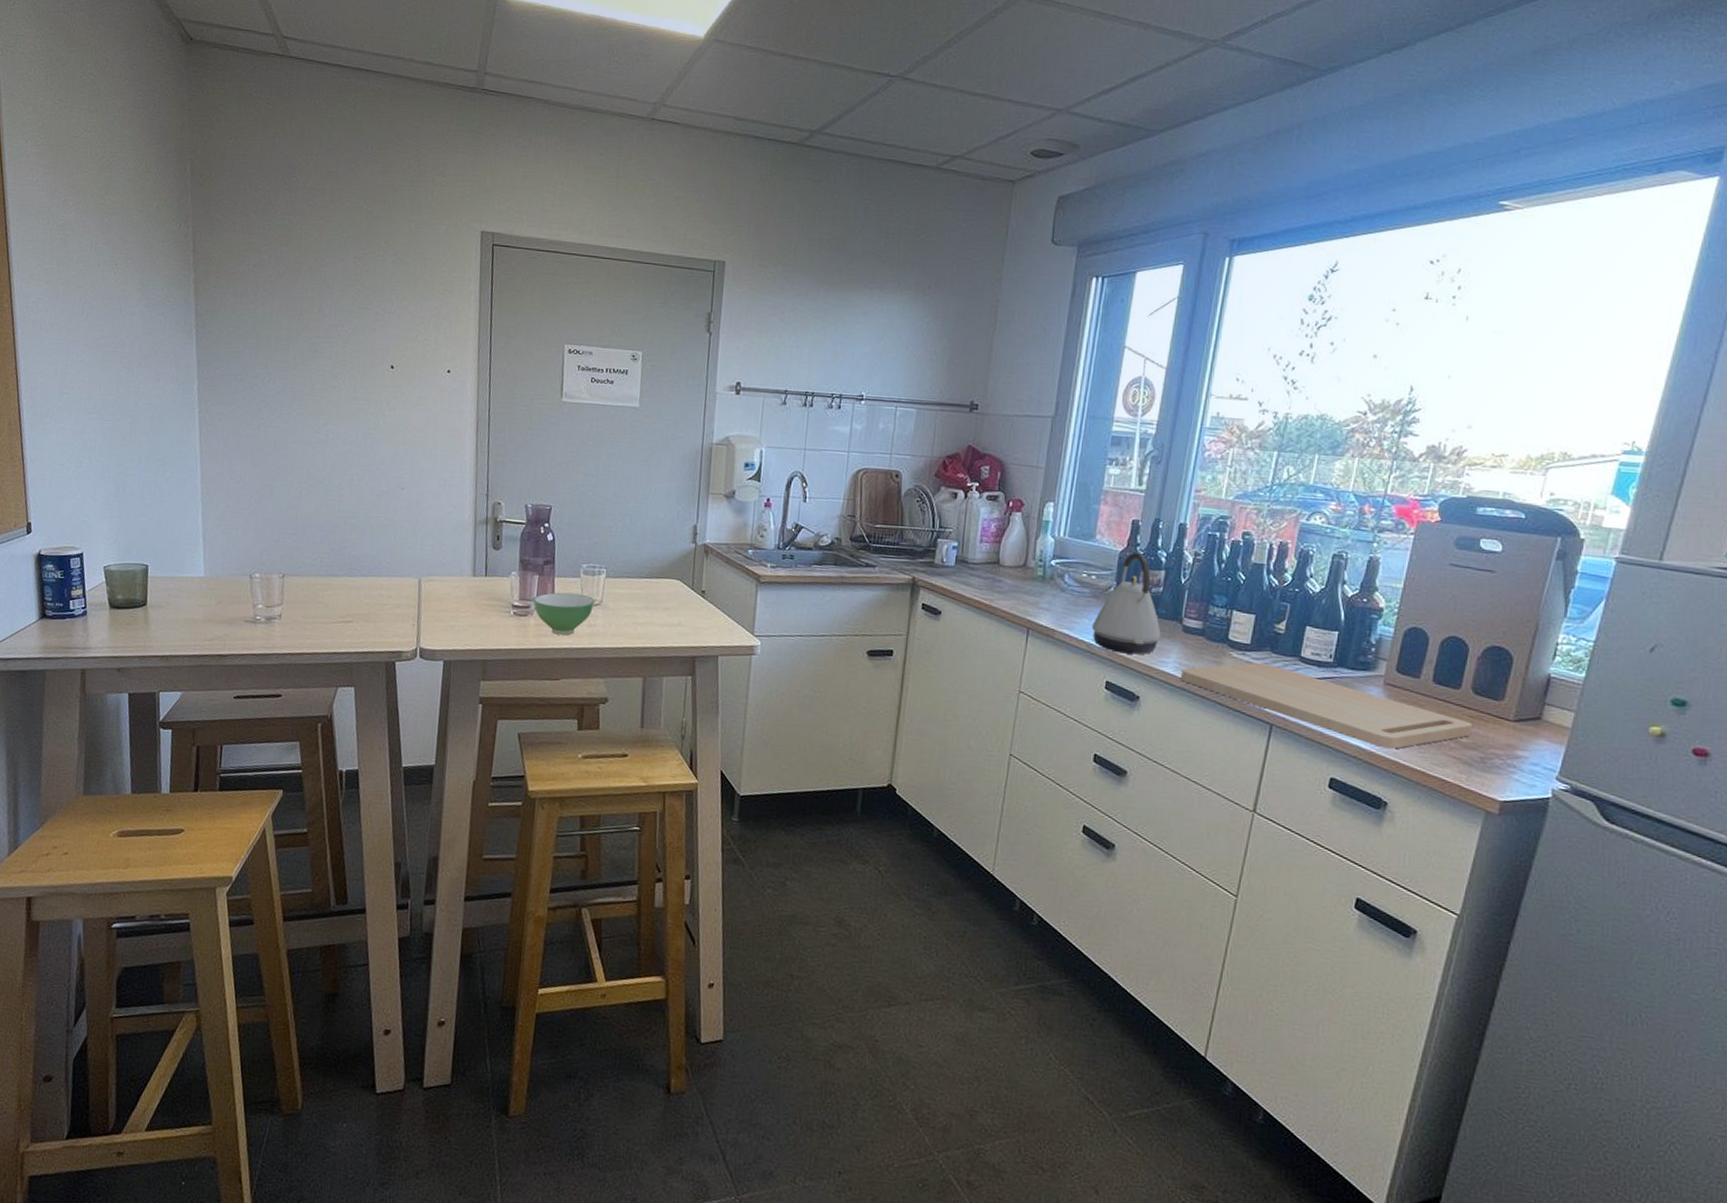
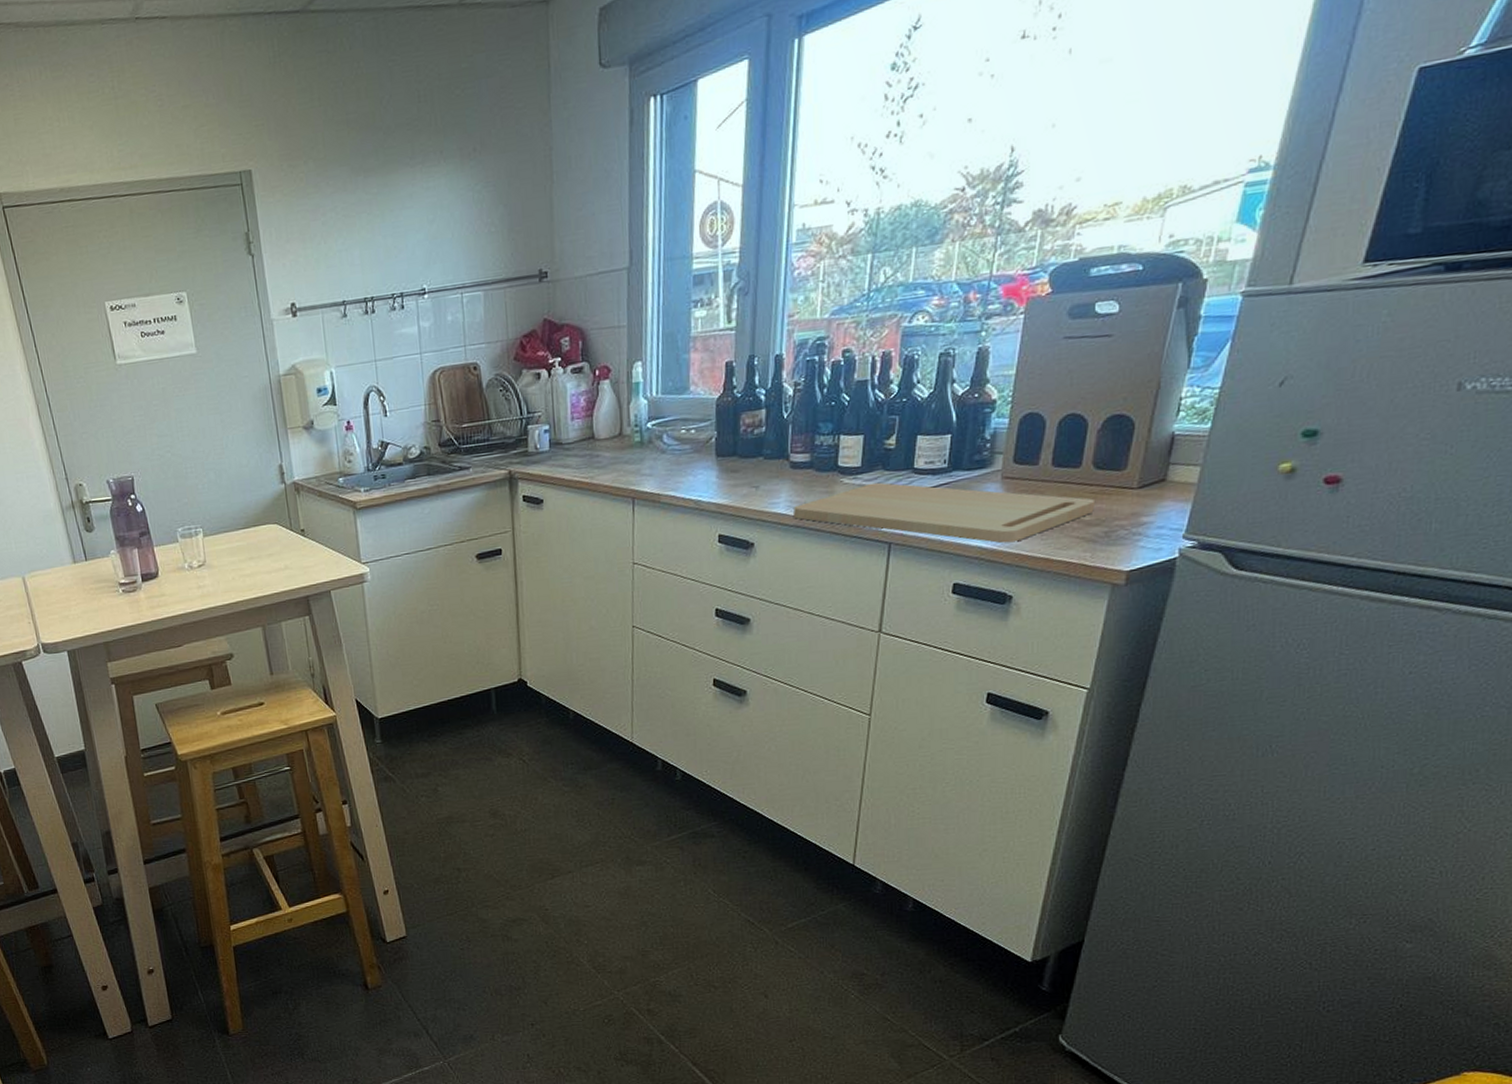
bowl: present [532,592,595,636] -> none [137,558,199,603]
kettle: present [1092,551,1161,655] -> none [698,394,769,504]

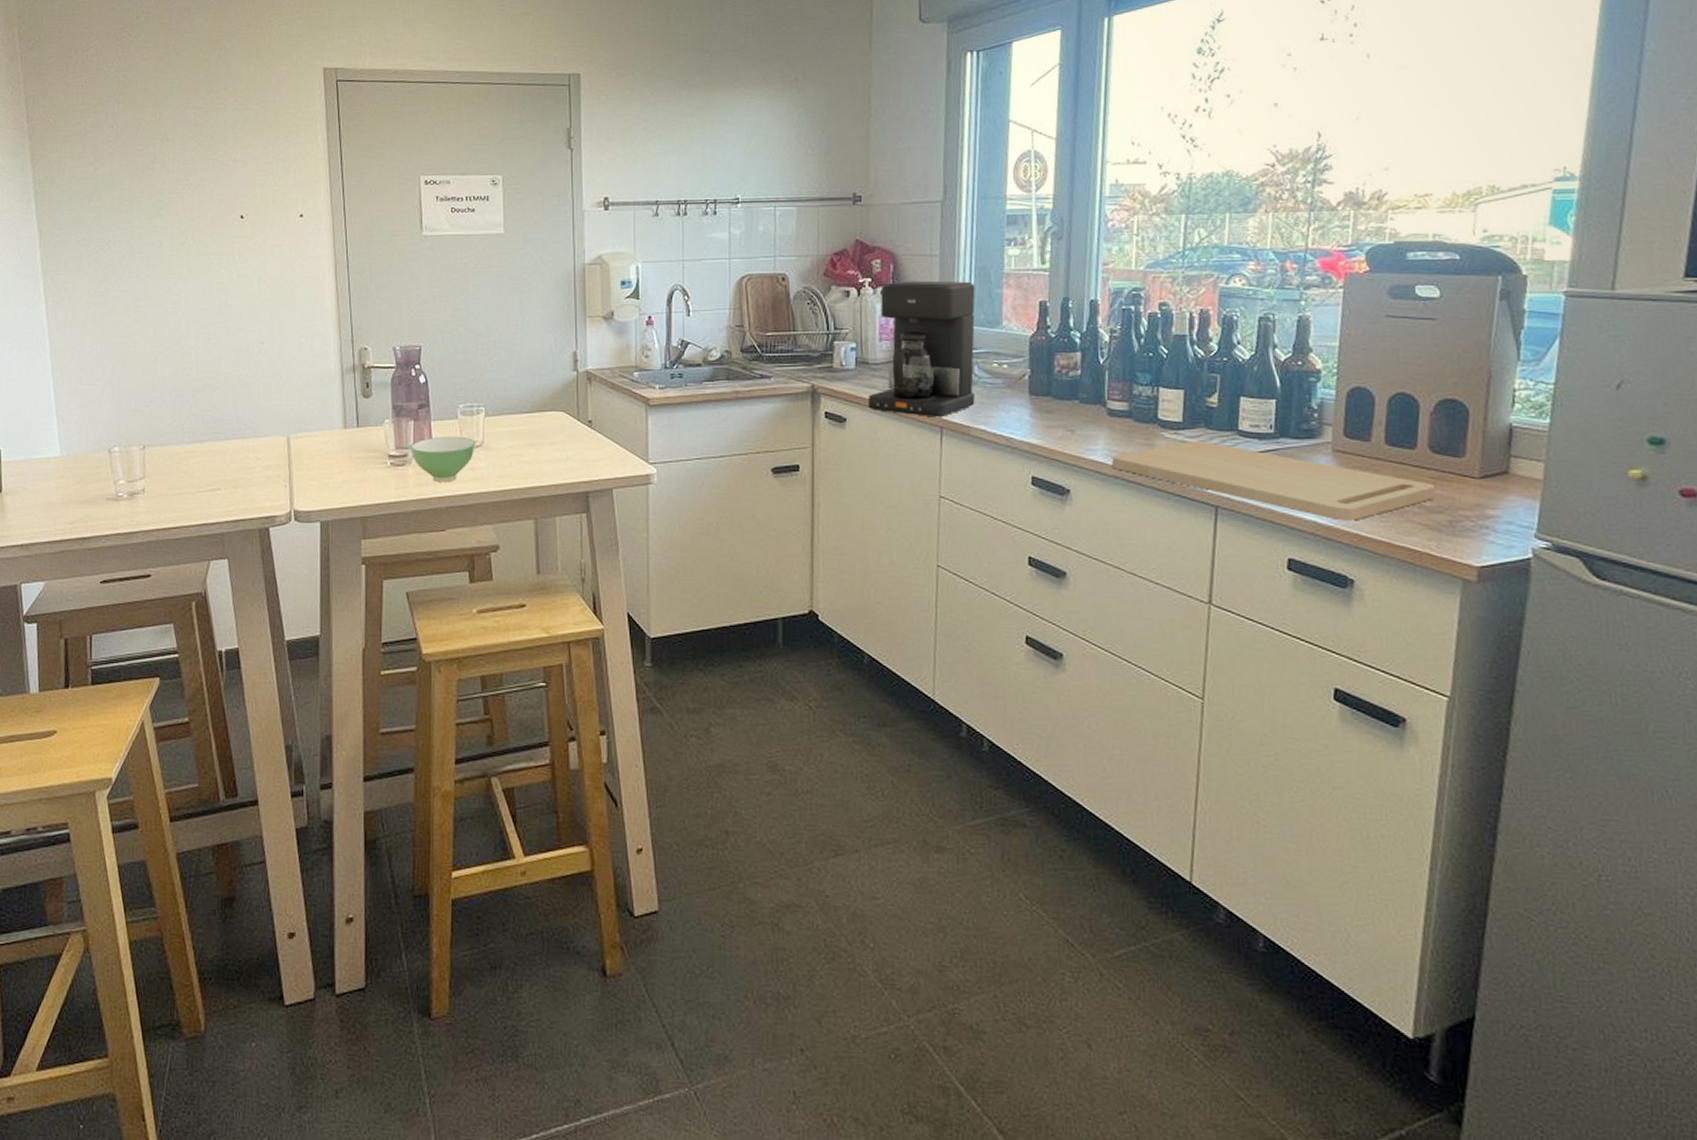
bowl: none [137,558,199,603] -> present [409,436,476,482]
coffee maker: none [563,349,664,490] -> present [868,280,976,416]

